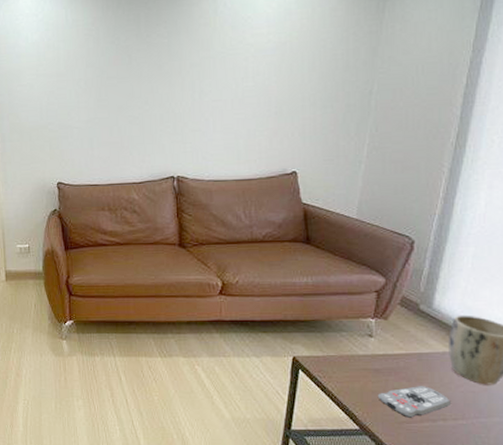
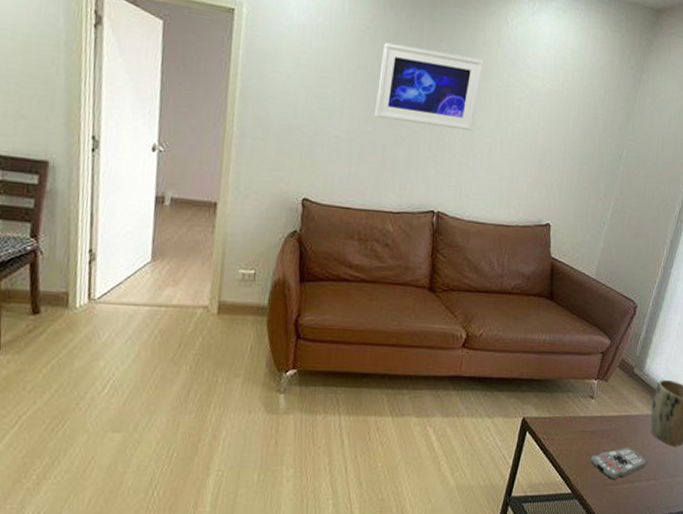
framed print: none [106,31,203,104] -> present [375,42,484,130]

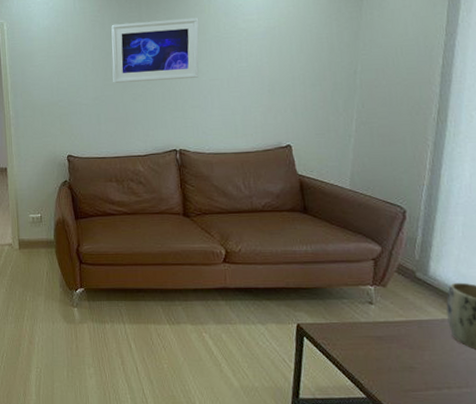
remote control: present [590,448,647,480] -> none [381,353,454,386]

